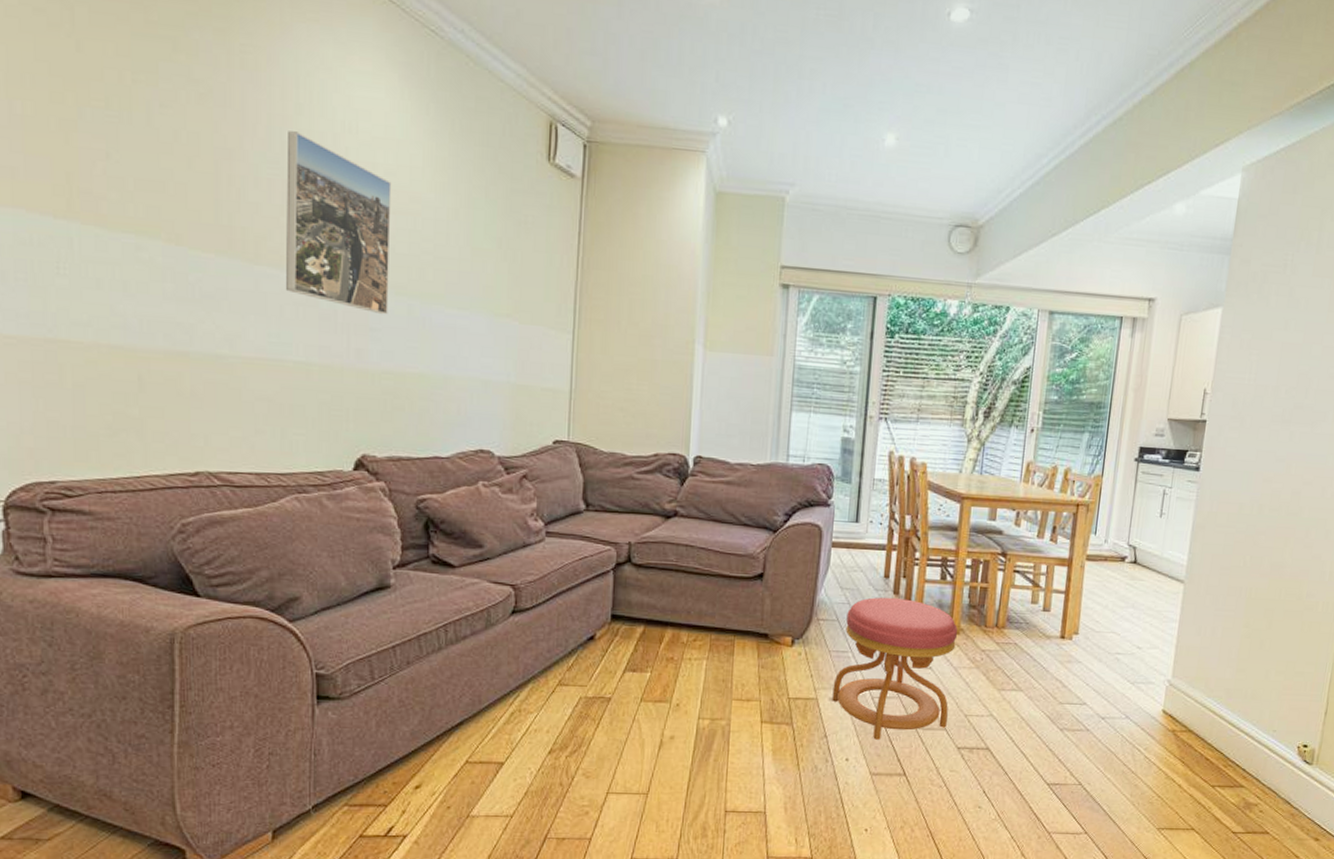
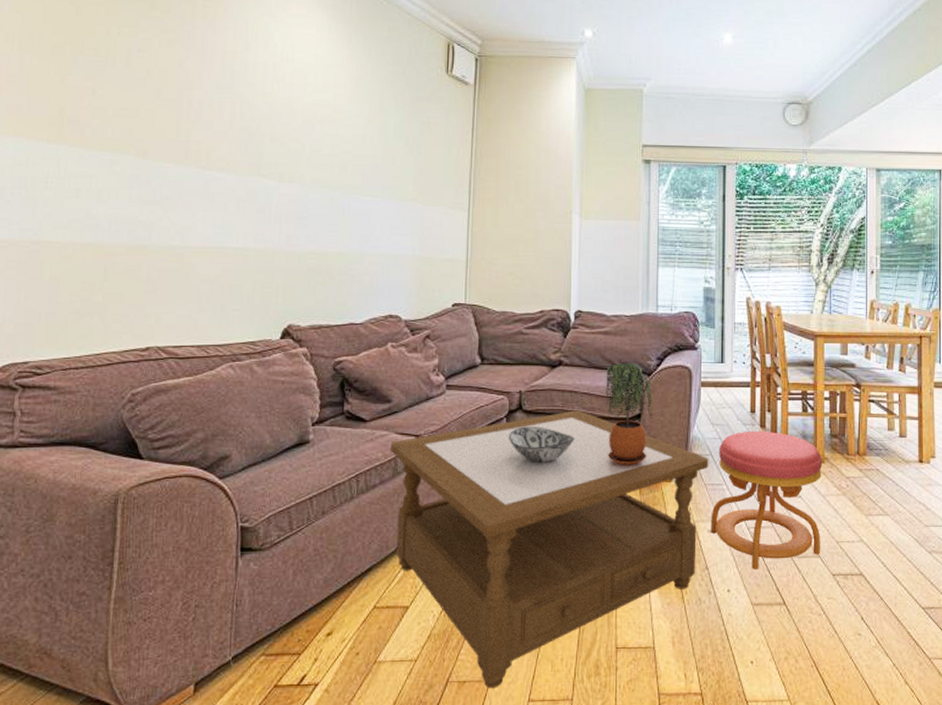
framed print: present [286,131,392,315] -> none [230,63,319,205]
coffee table: none [483,566,835,846] -> present [391,410,709,689]
decorative bowl: none [616,581,689,621] -> present [509,426,574,463]
potted plant: none [724,517,777,628] -> present [605,362,652,466]

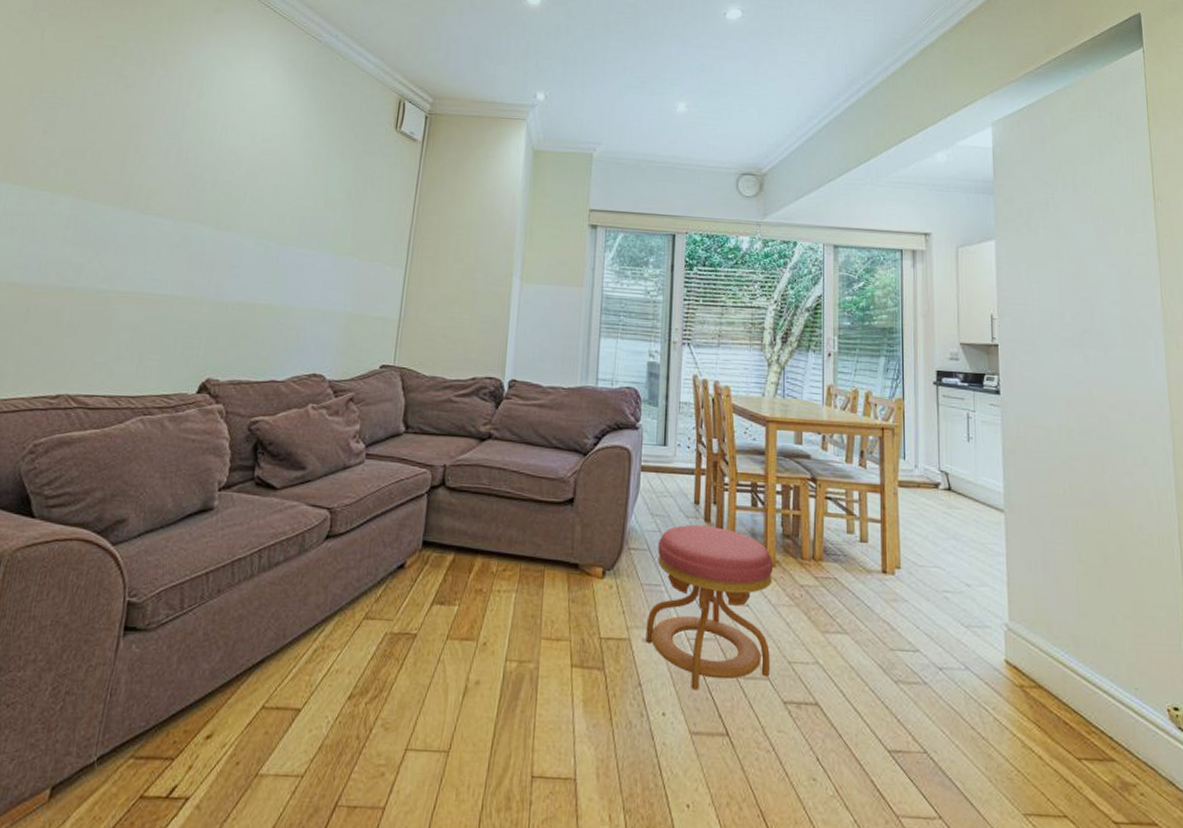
coffee table: present [391,410,709,689] -> none [293,490,647,818]
decorative bowl: present [509,426,574,463] -> none [428,505,500,548]
potted plant: present [605,362,652,466] -> none [534,440,587,557]

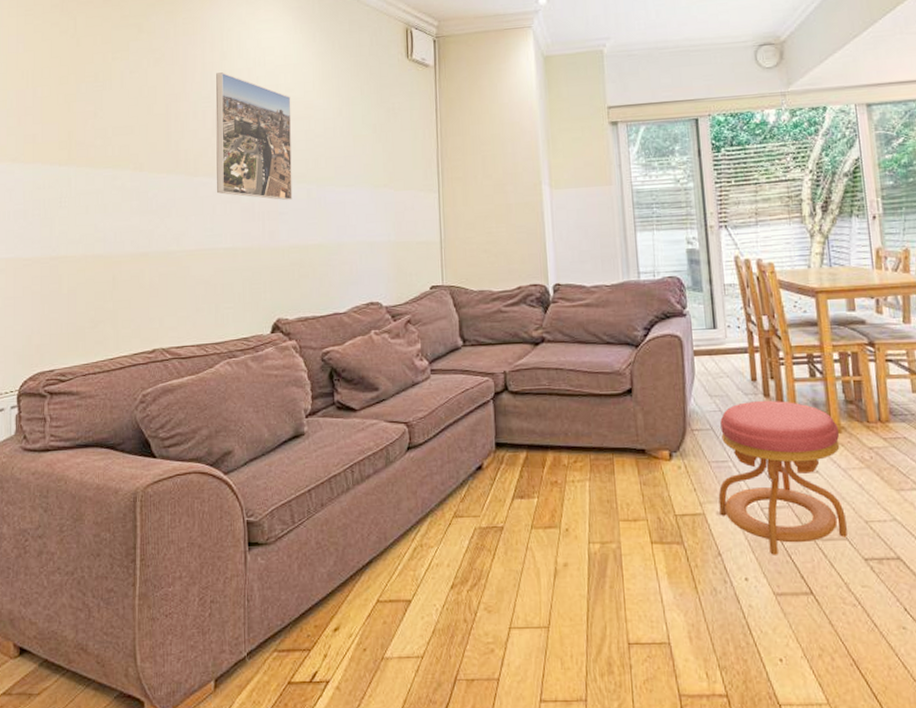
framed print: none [166,111,266,255] -> present [215,72,293,201]

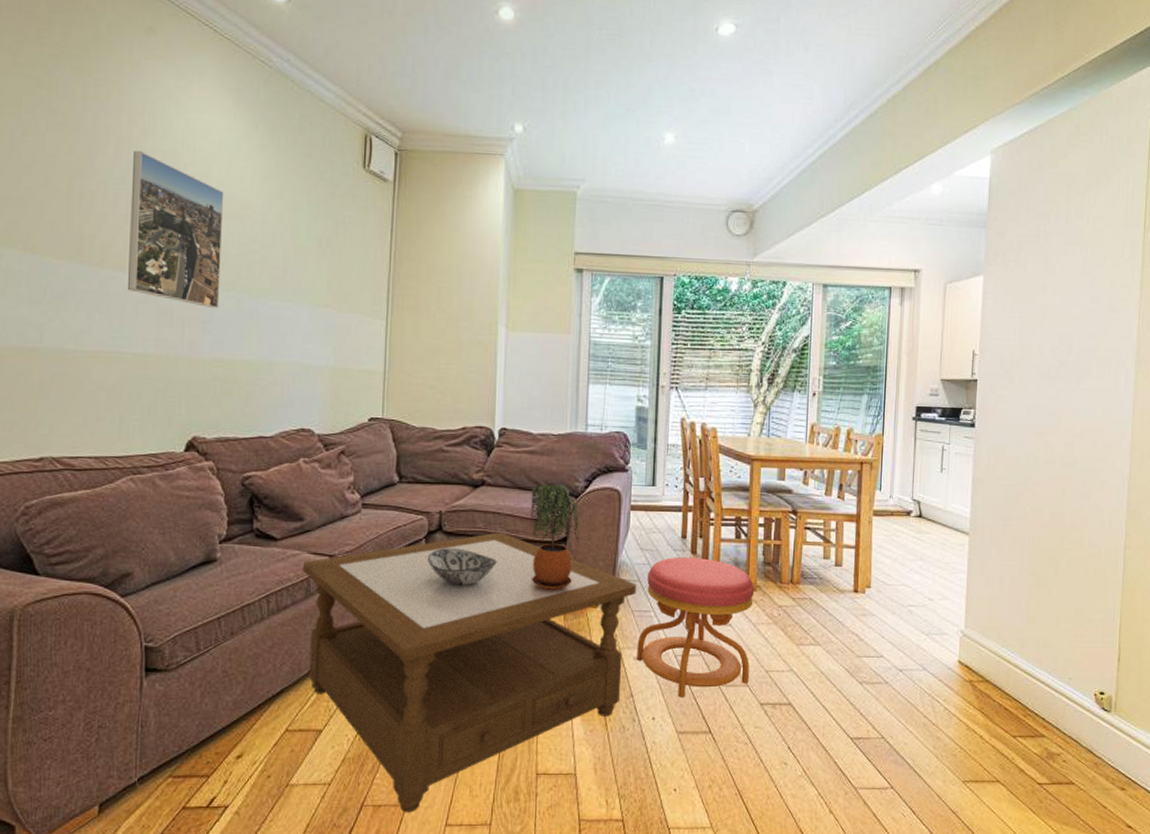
coffee table: none [381,388,711,688] -> present [303,532,637,813]
decorative bowl: none [497,407,564,446] -> present [428,548,497,586]
potted plant: none [591,334,644,445] -> present [530,484,579,590]

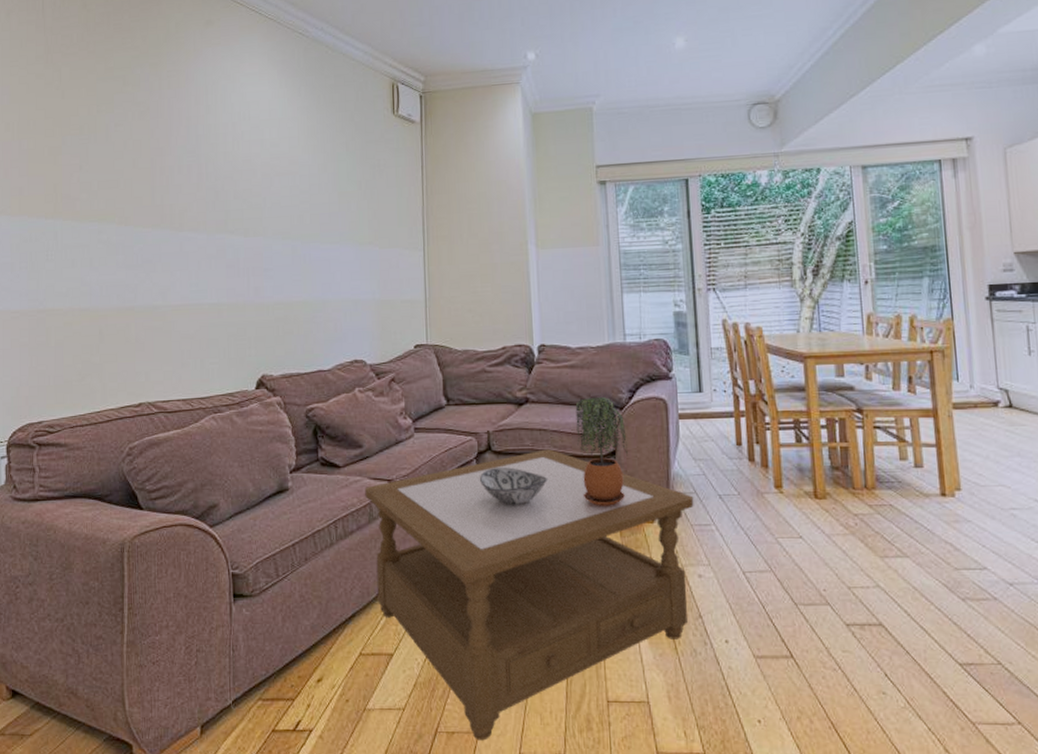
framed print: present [128,151,224,309] -> none [200,126,277,257]
stool: present [636,557,754,698] -> none [700,465,830,618]

